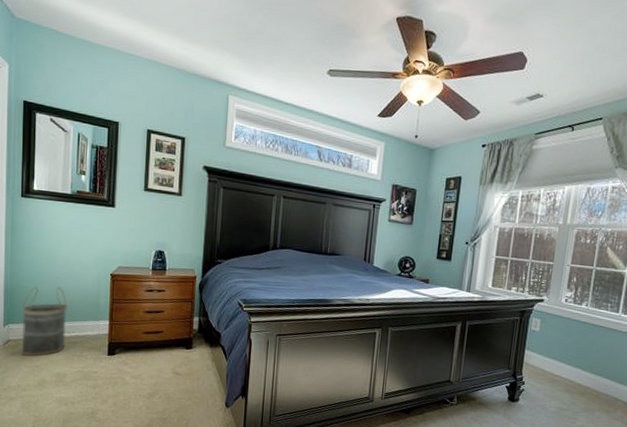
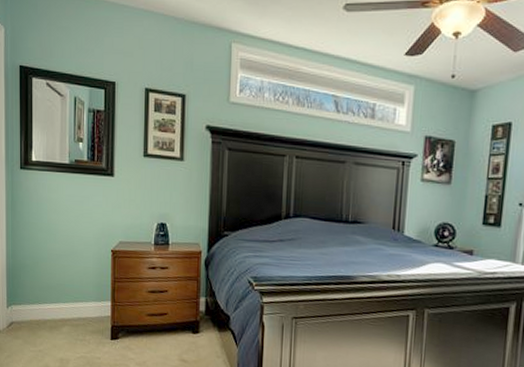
basket: present [21,287,67,357] -> none [24,265,69,341]

